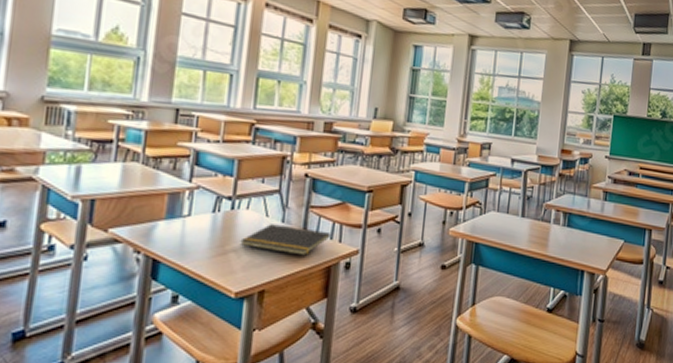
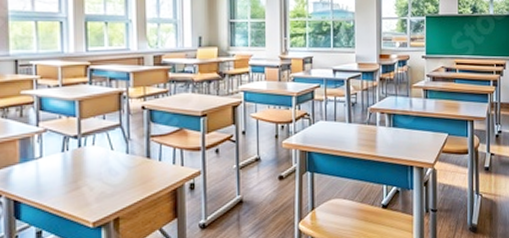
notepad: present [239,224,331,256] -> none [90,156,173,182]

